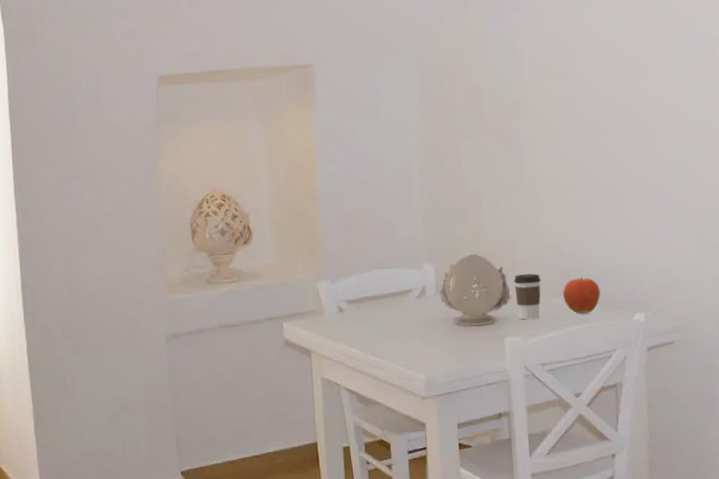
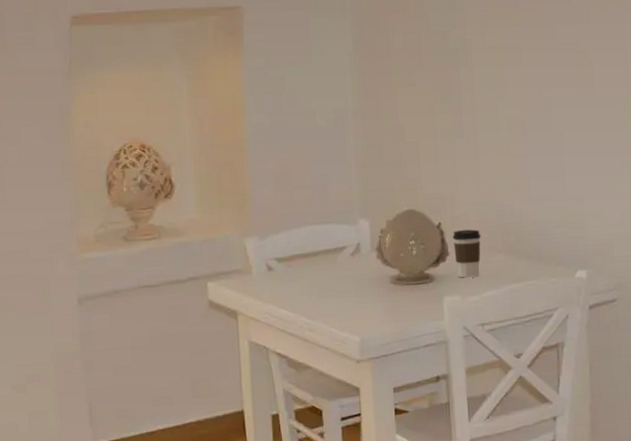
fruit: present [563,277,601,313] -> none [503,233,542,271]

